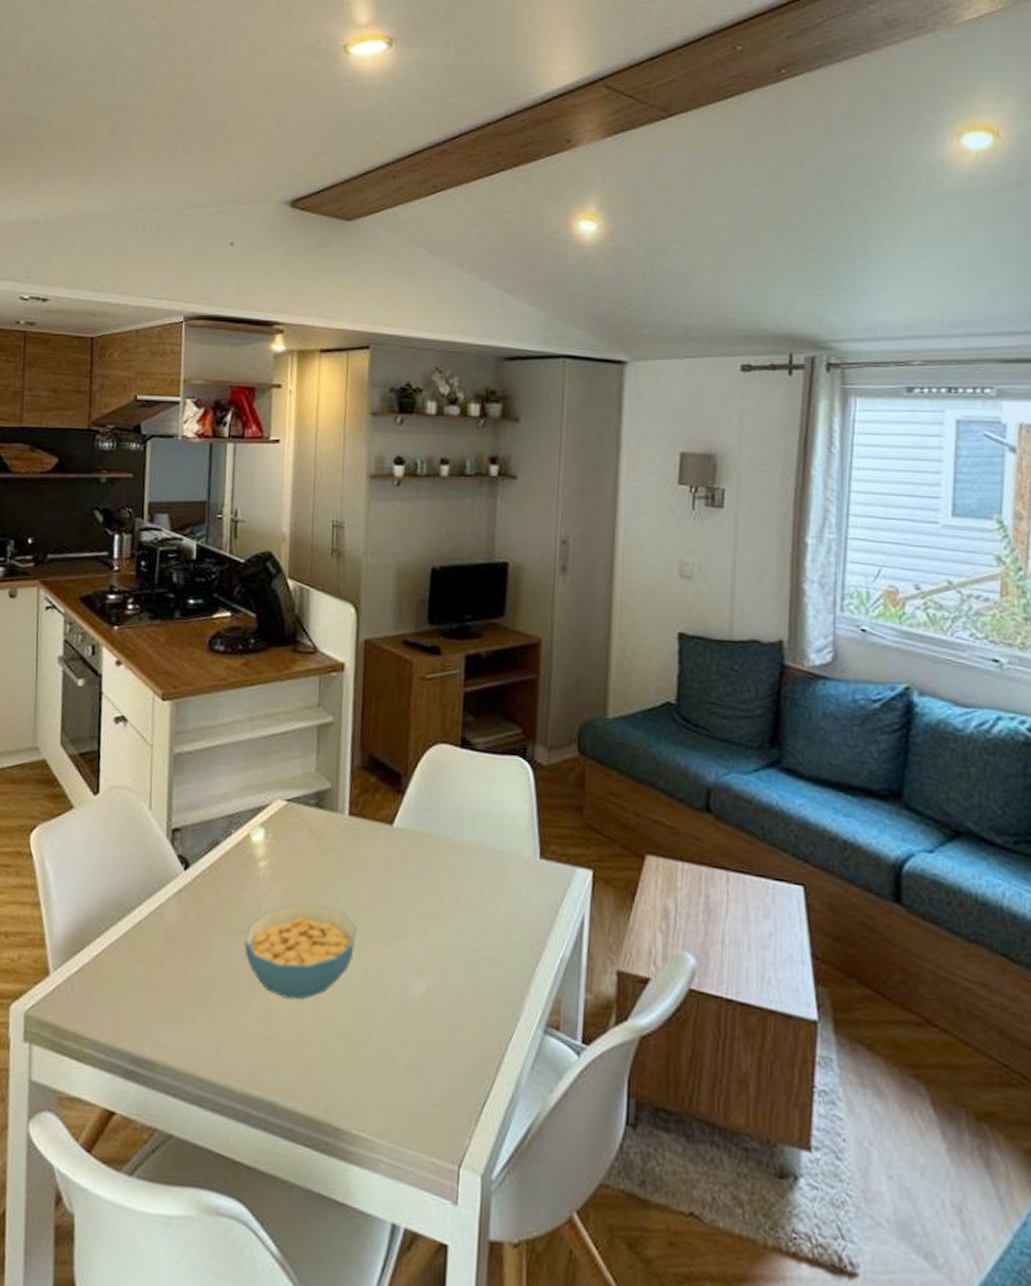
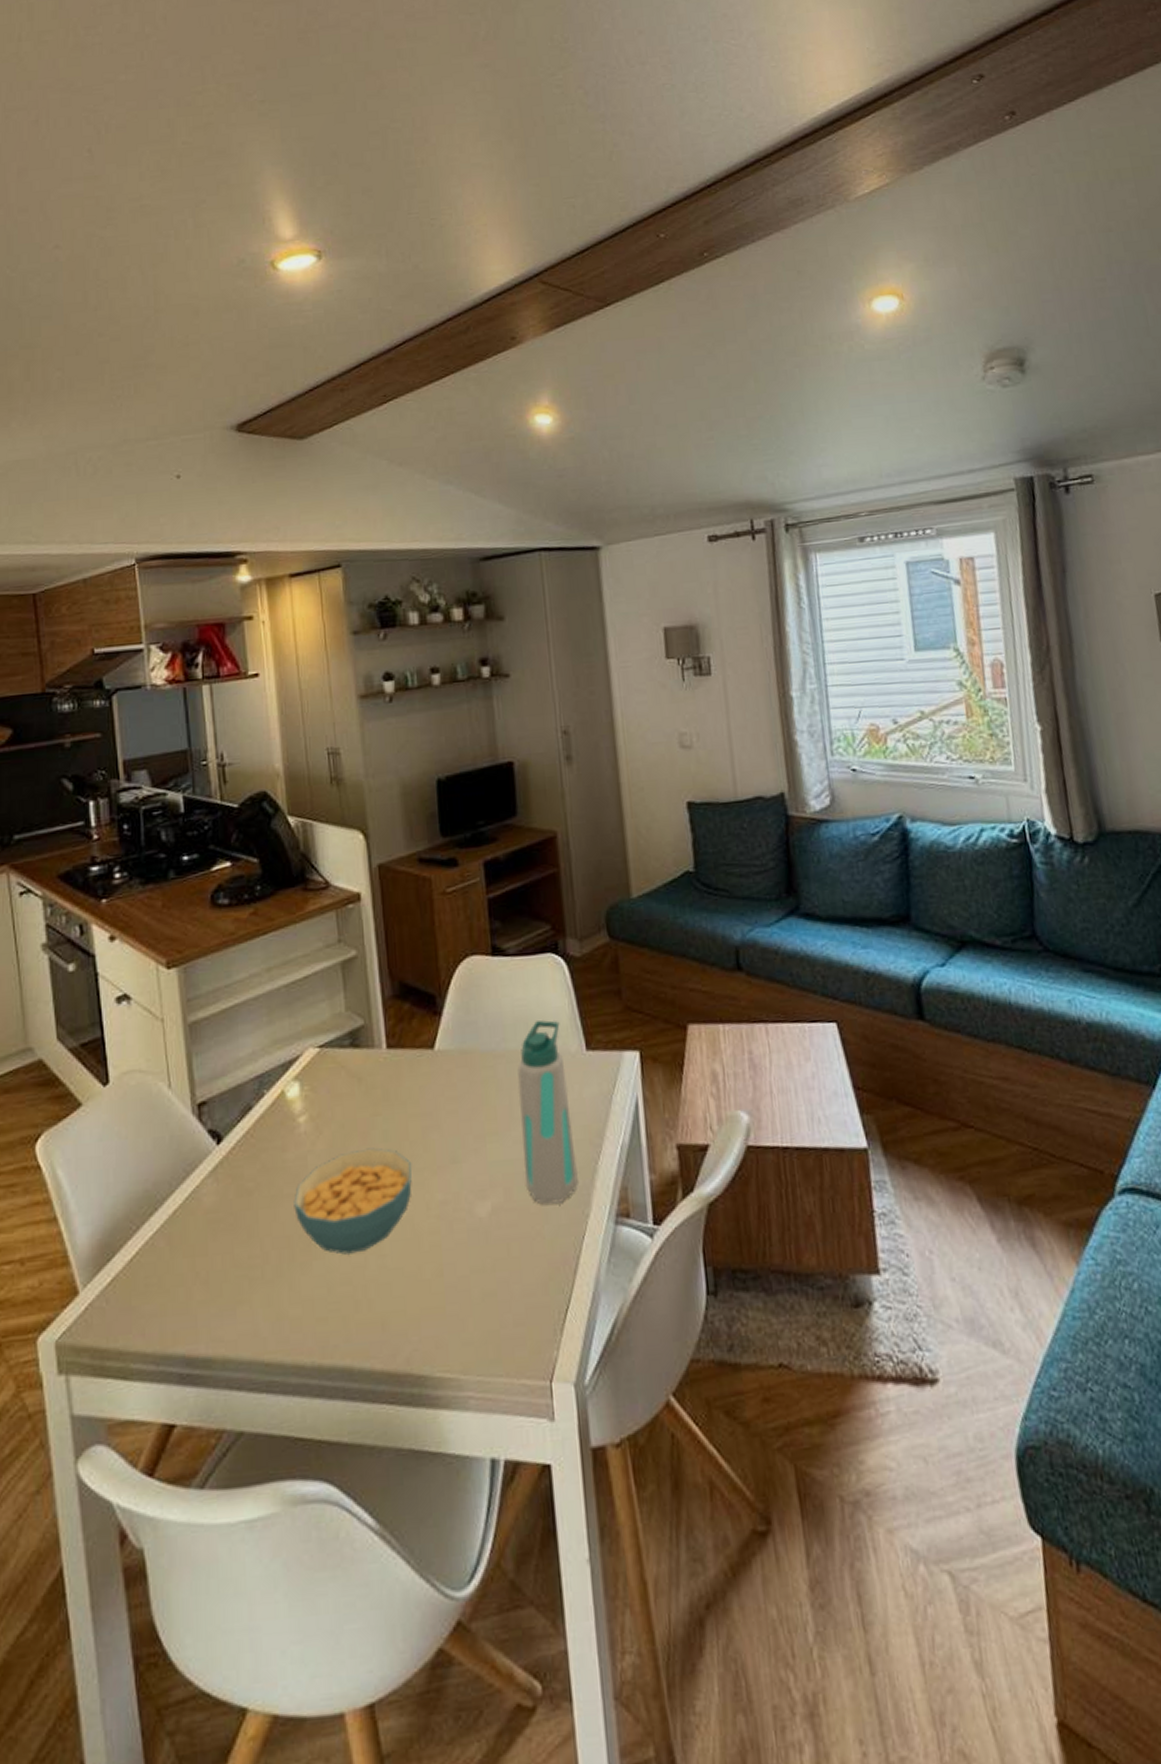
water bottle: none [462,819,518,1000] -> present [517,1020,578,1204]

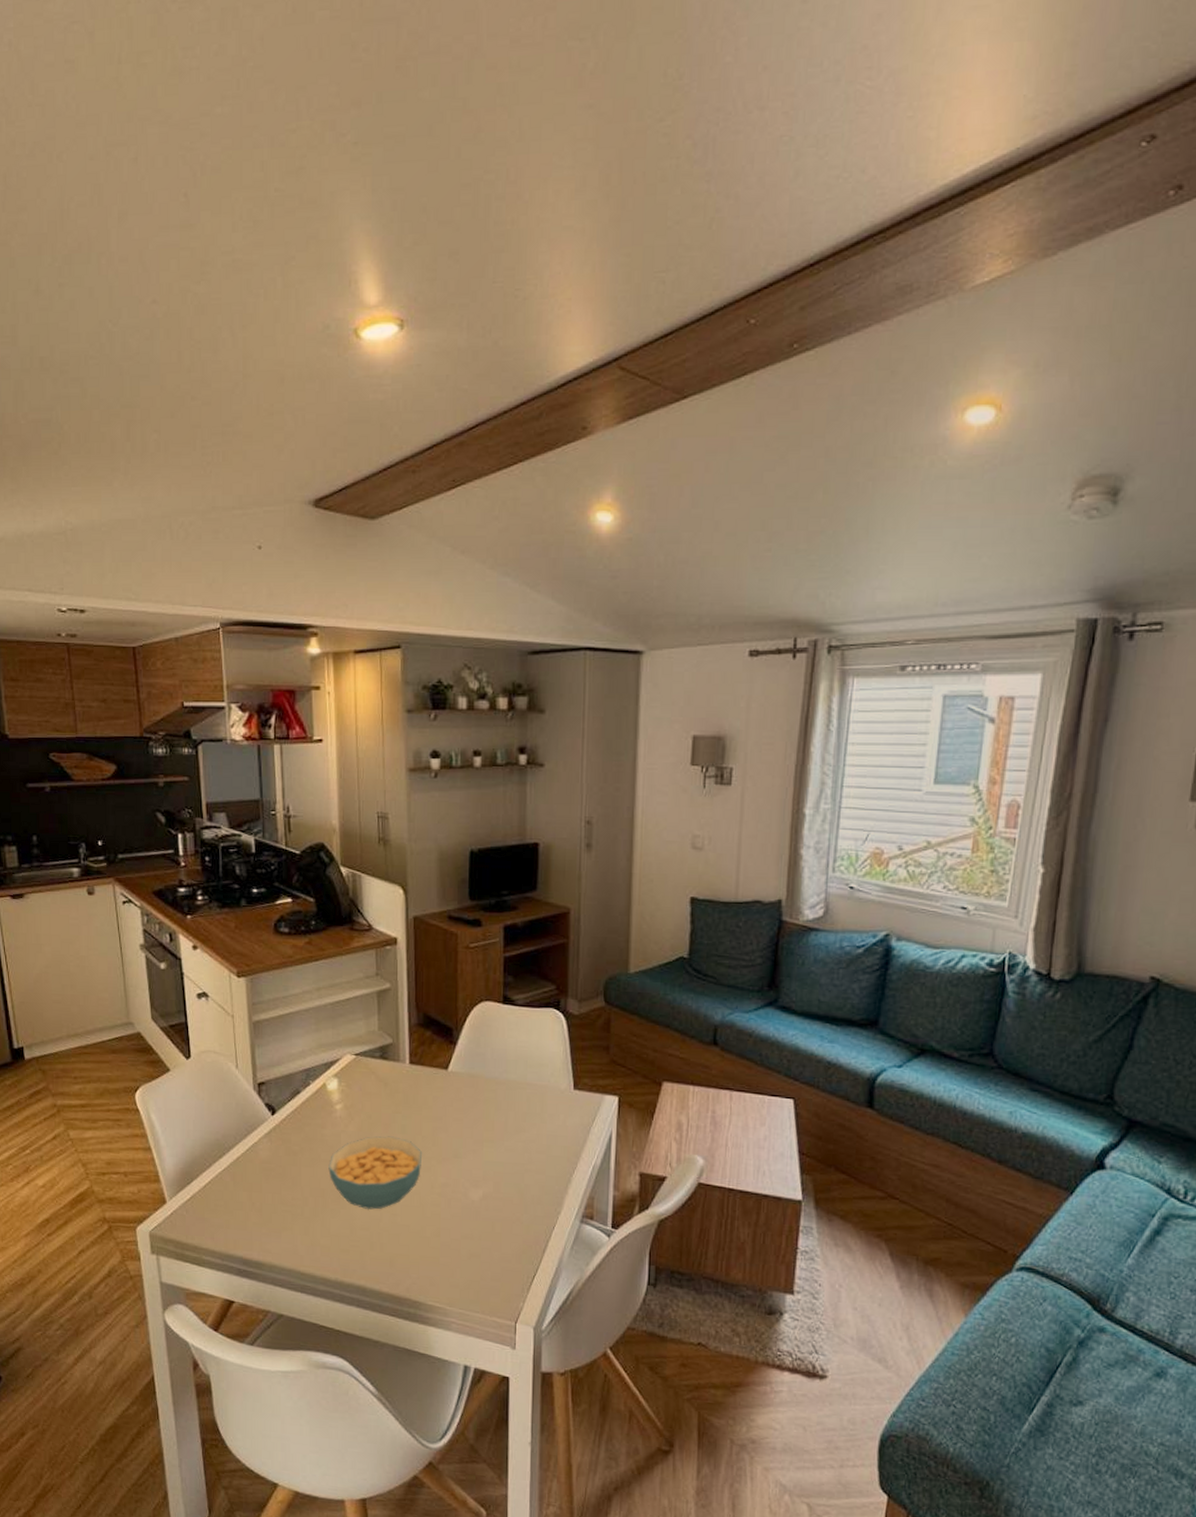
water bottle: present [517,1020,578,1204] -> none [512,1061,555,1200]

